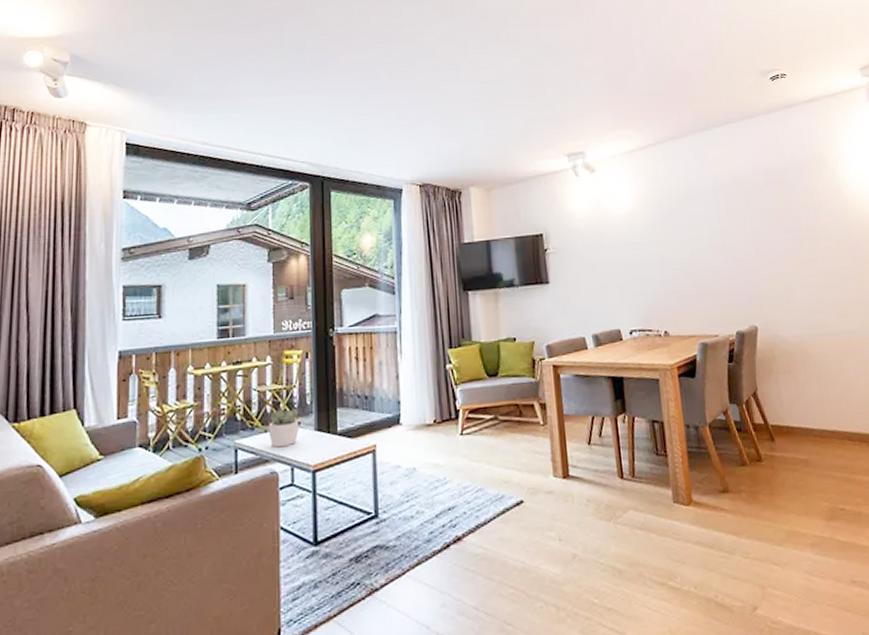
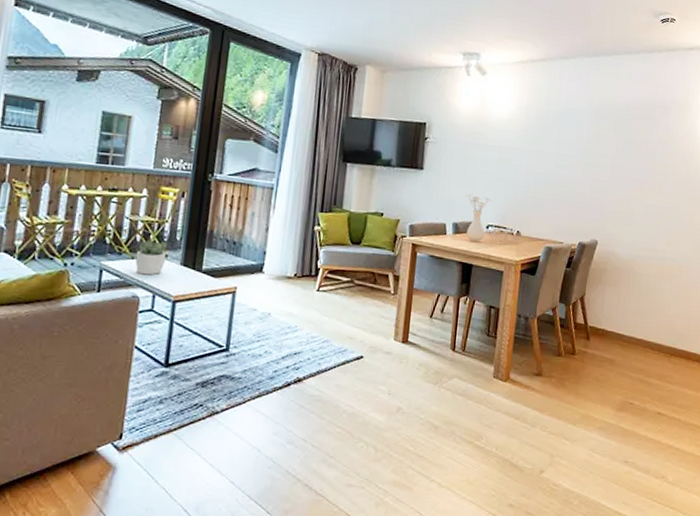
vase: none [600,300,630,352] -> present [465,194,491,243]

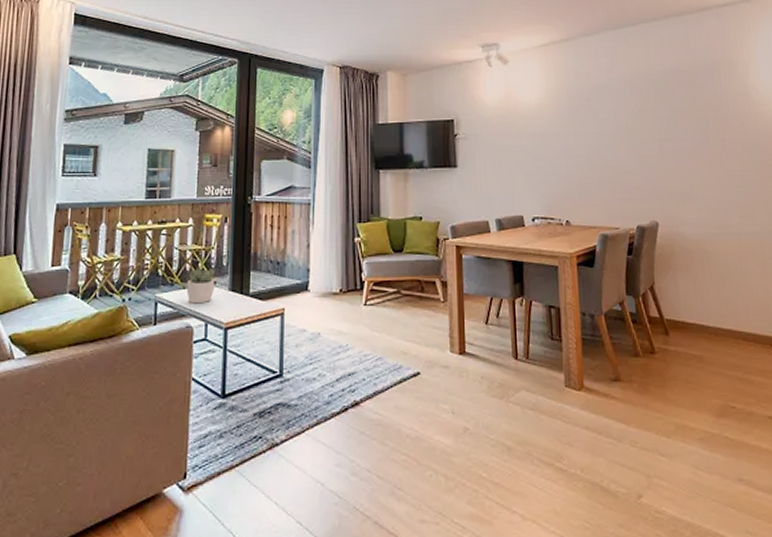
vase: present [465,194,491,243] -> none [505,187,533,238]

